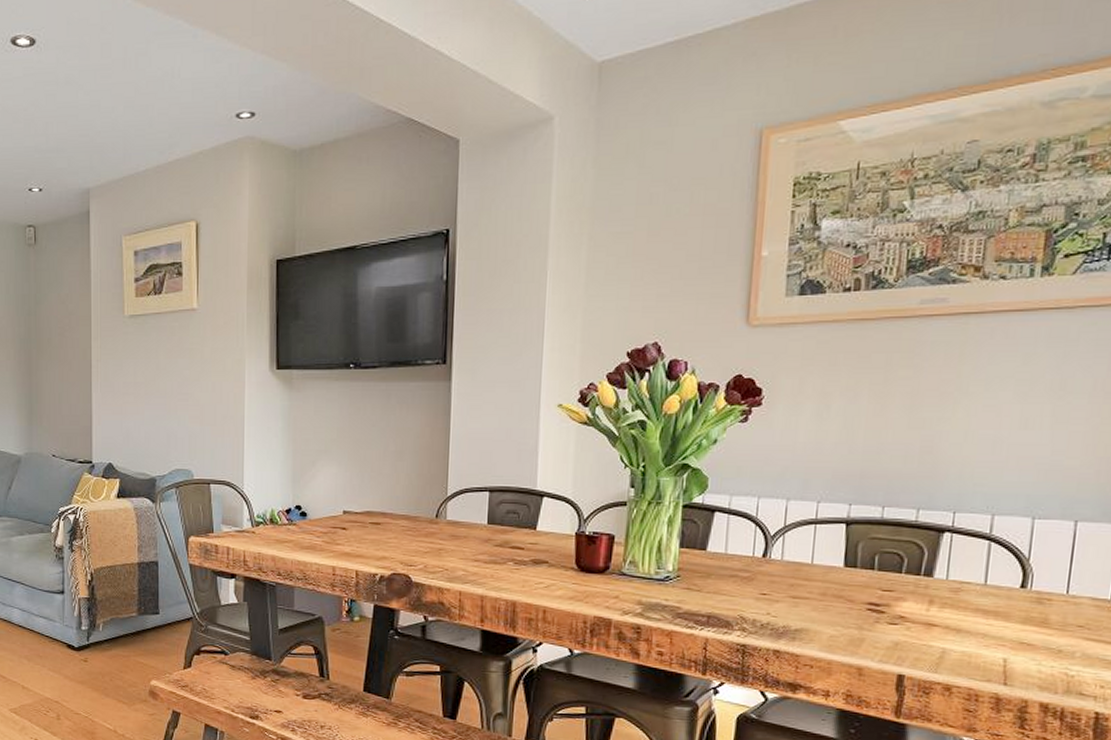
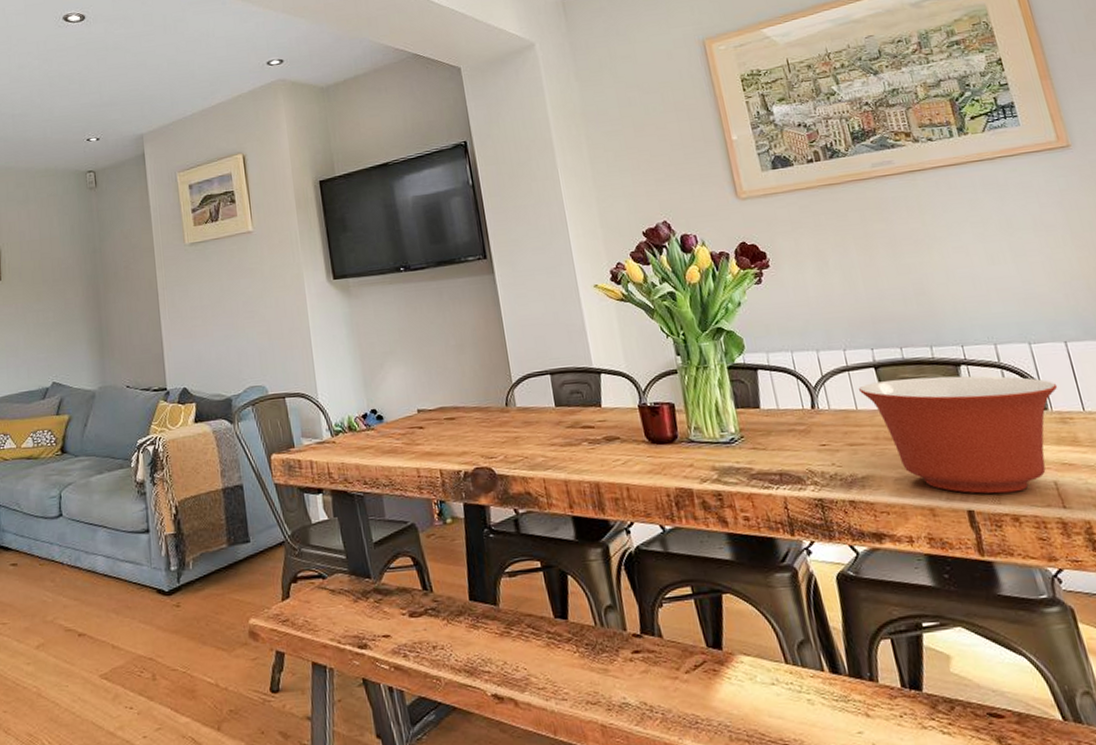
mixing bowl: none [821,538,1048,664] -> present [859,375,1058,494]

